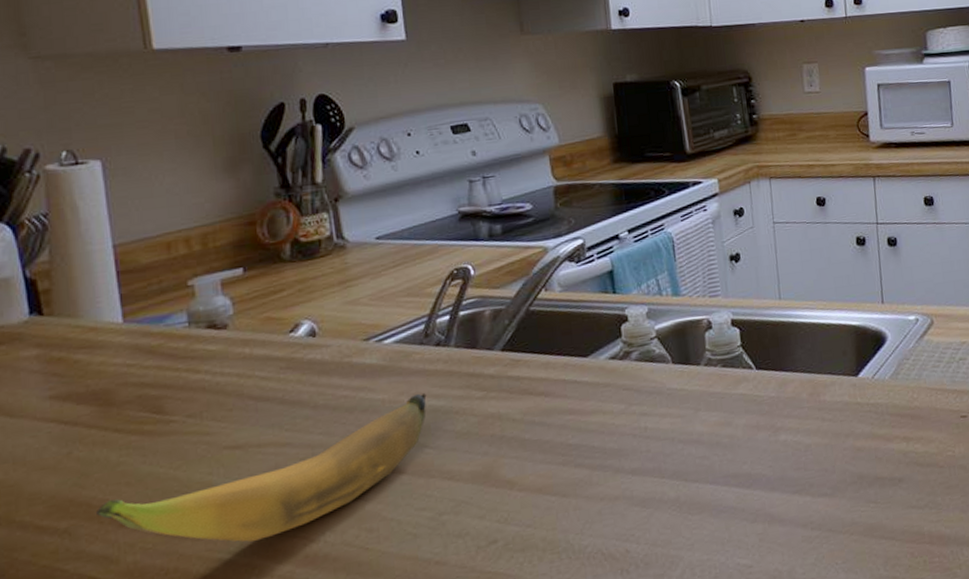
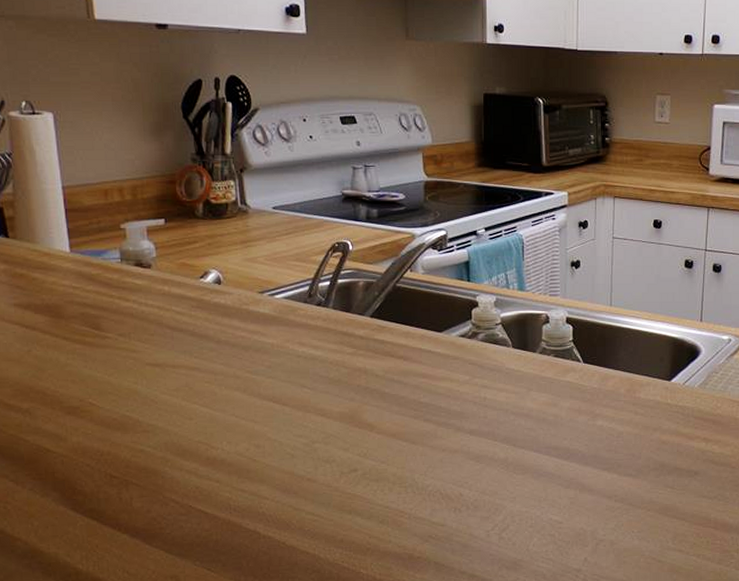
banana: present [97,392,427,542] -> none [50,342,307,440]

